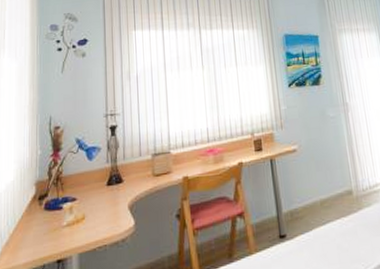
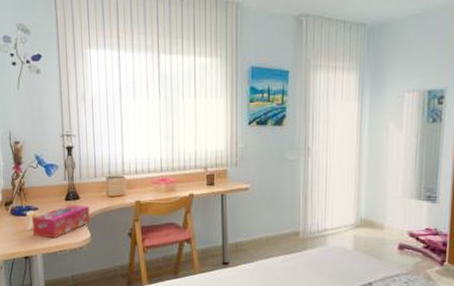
tissue box: none [68,188,134,233] -> present [31,204,90,239]

